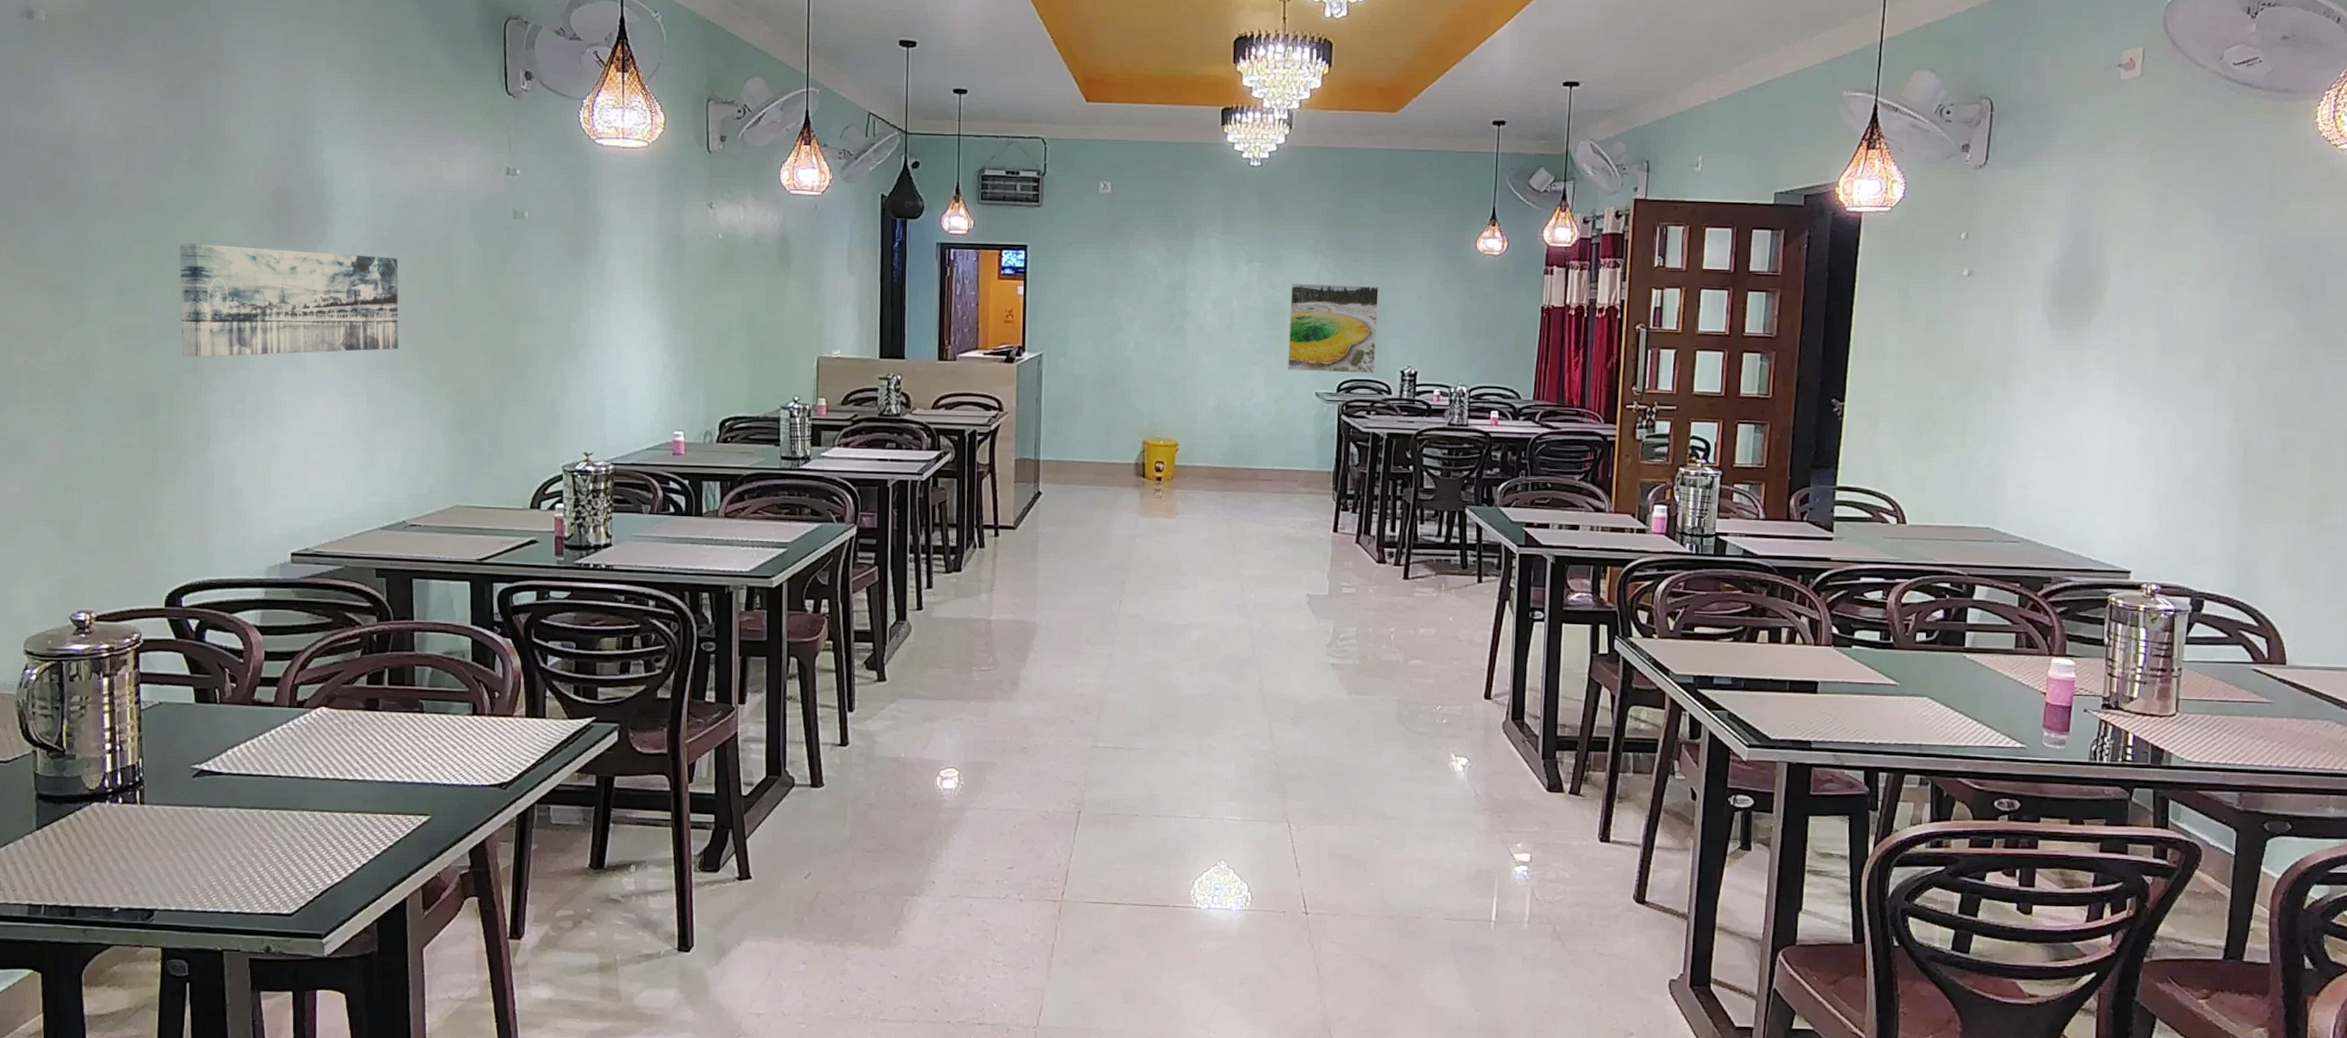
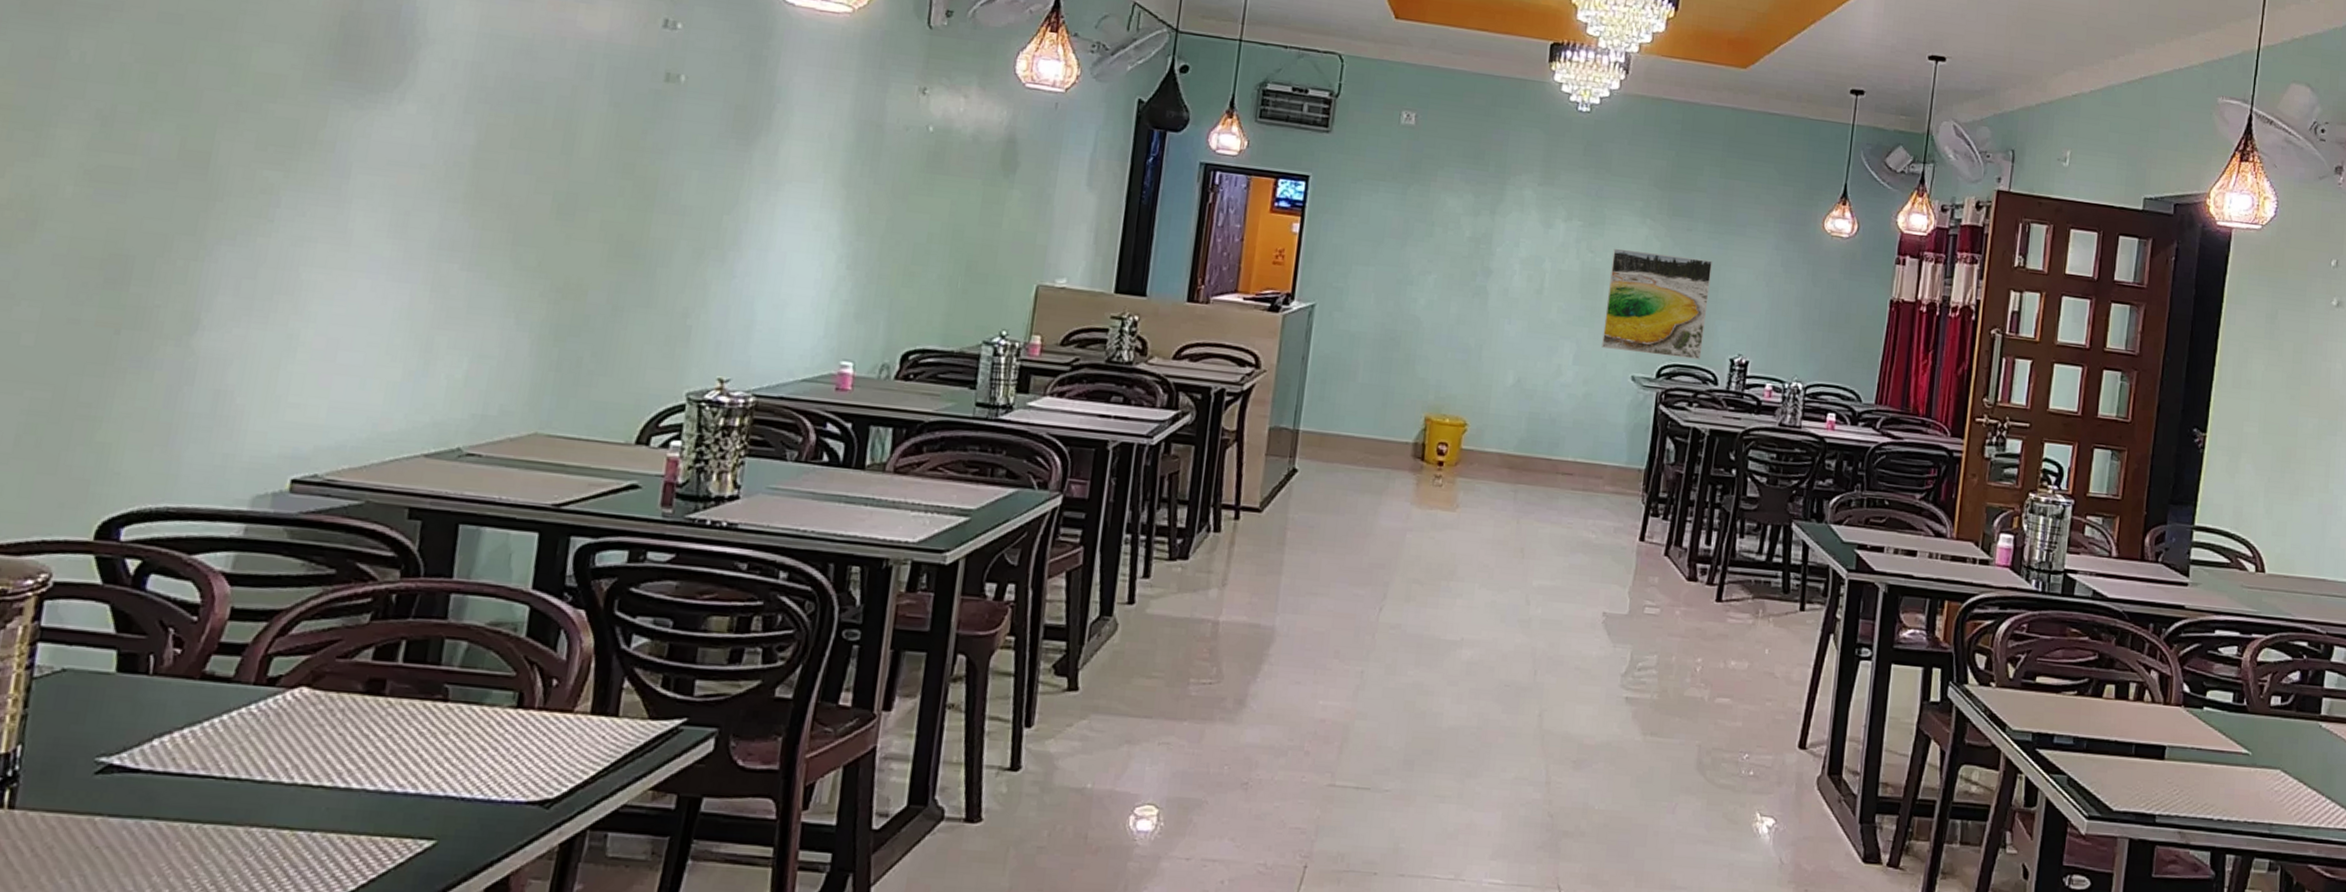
wall art: present [180,243,399,357] -> none [177,68,501,229]

